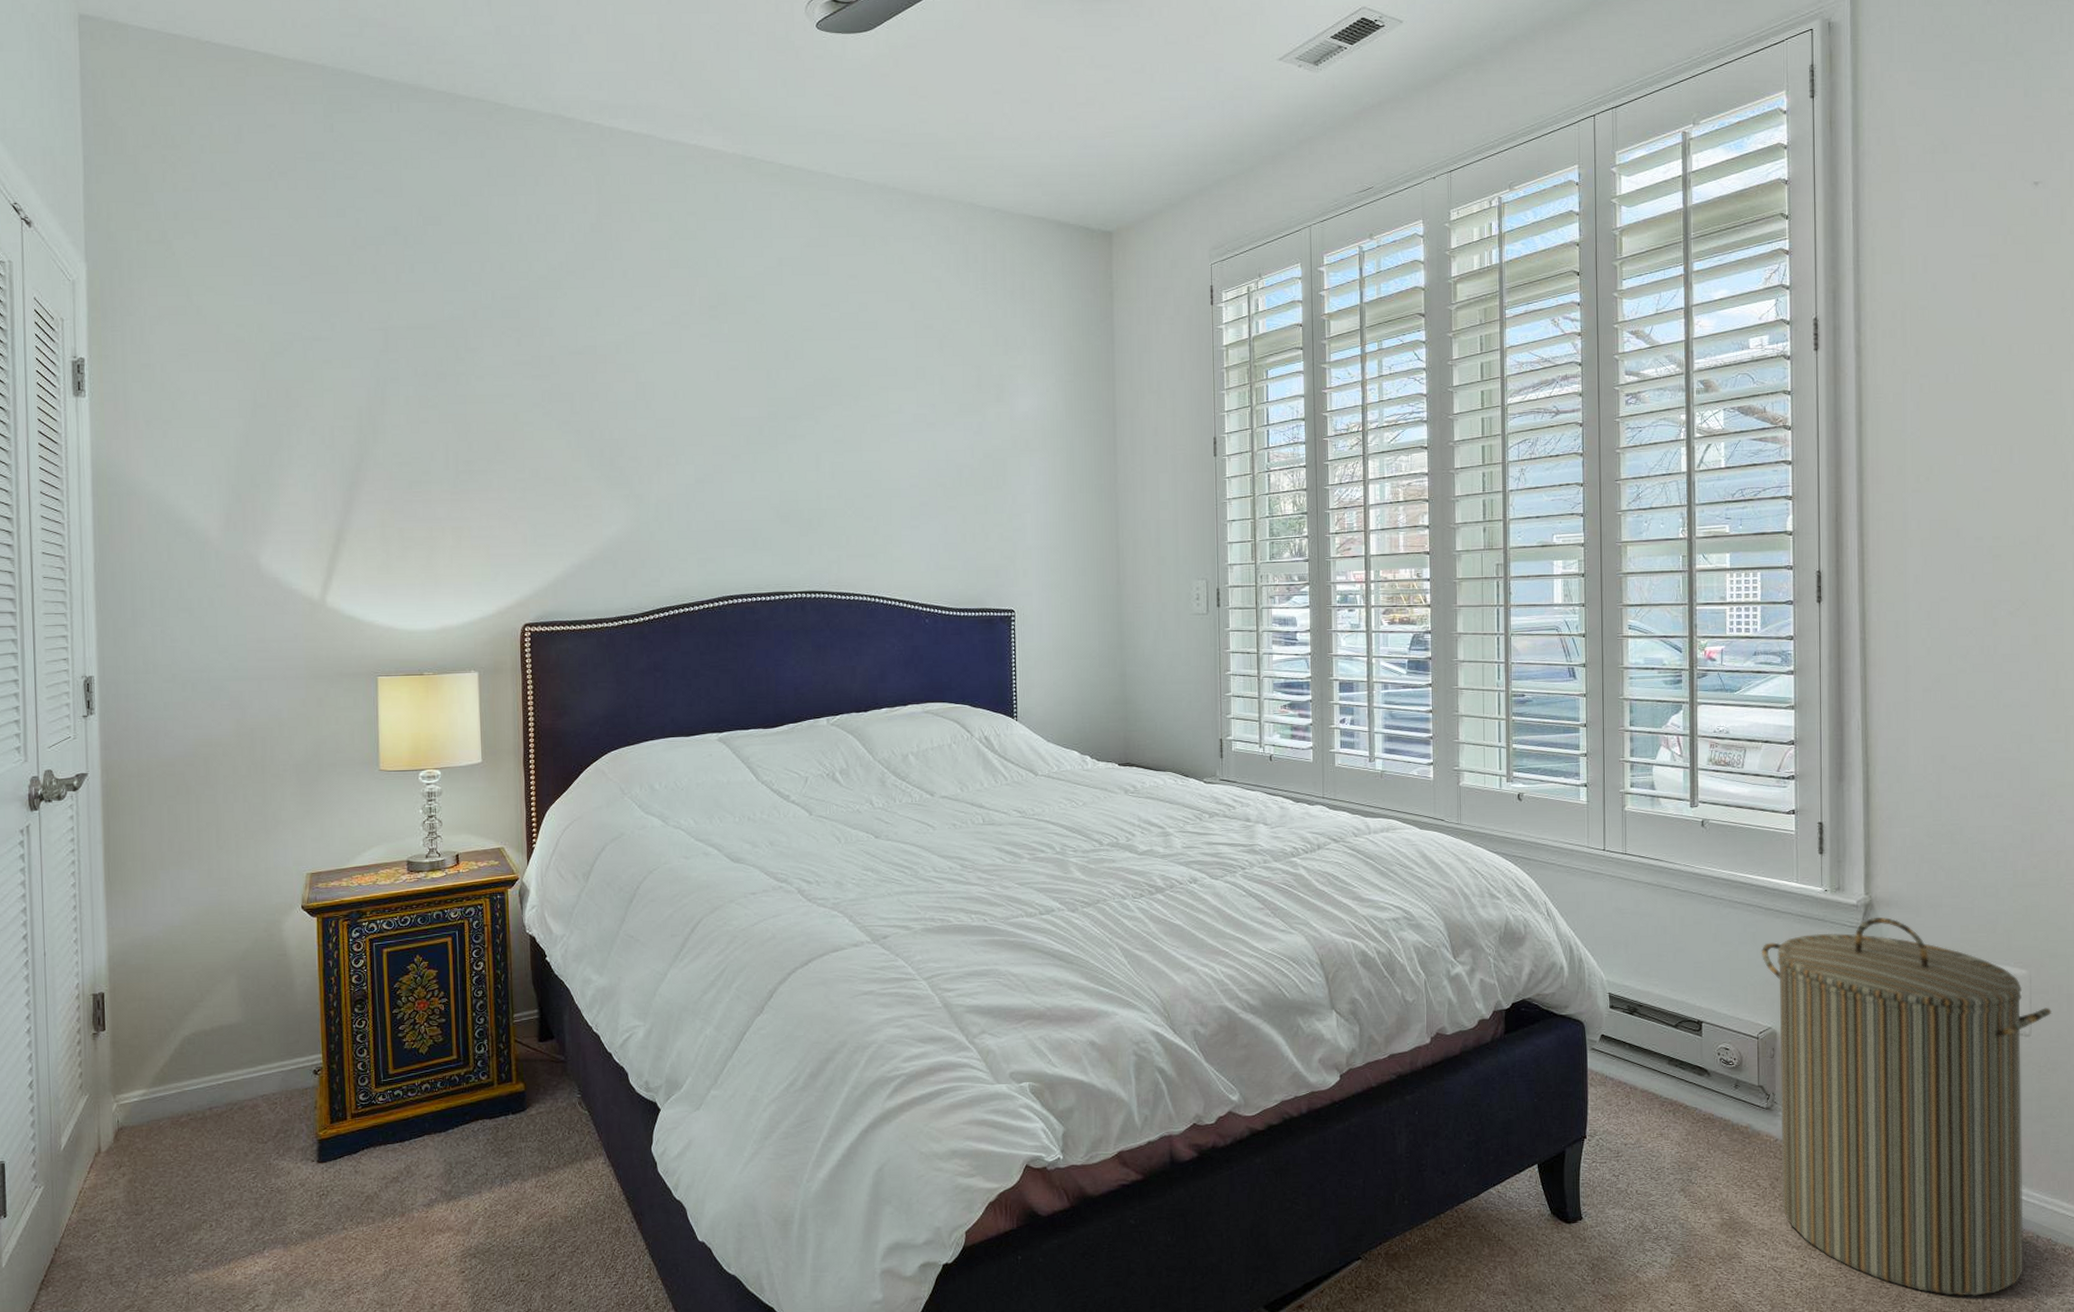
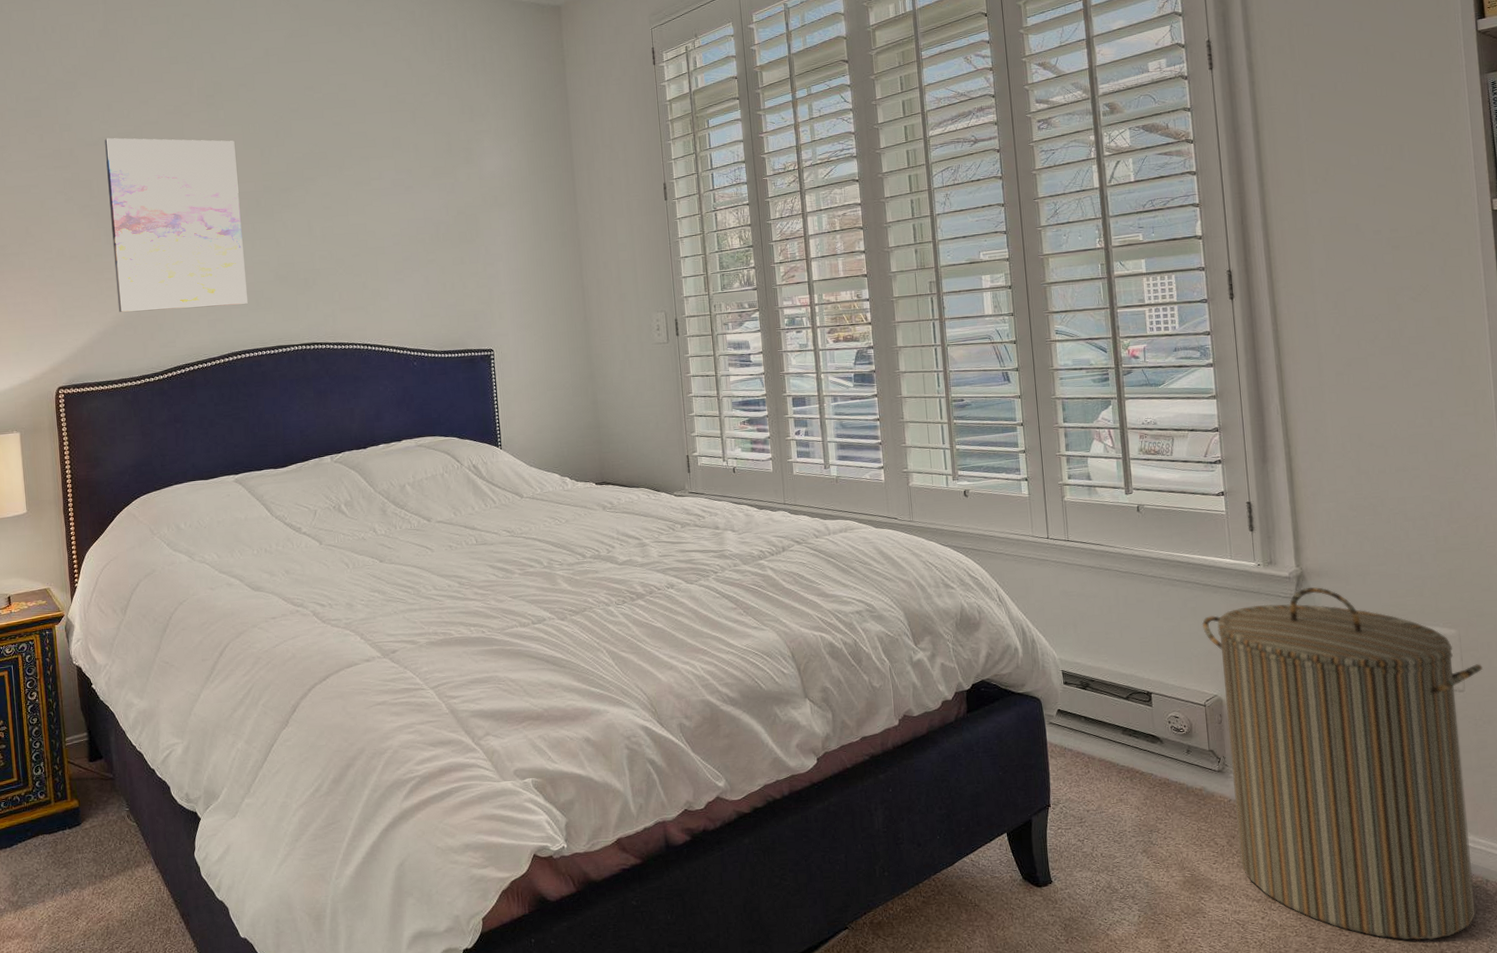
wall art: none [591,346,743,545] -> present [105,137,248,312]

